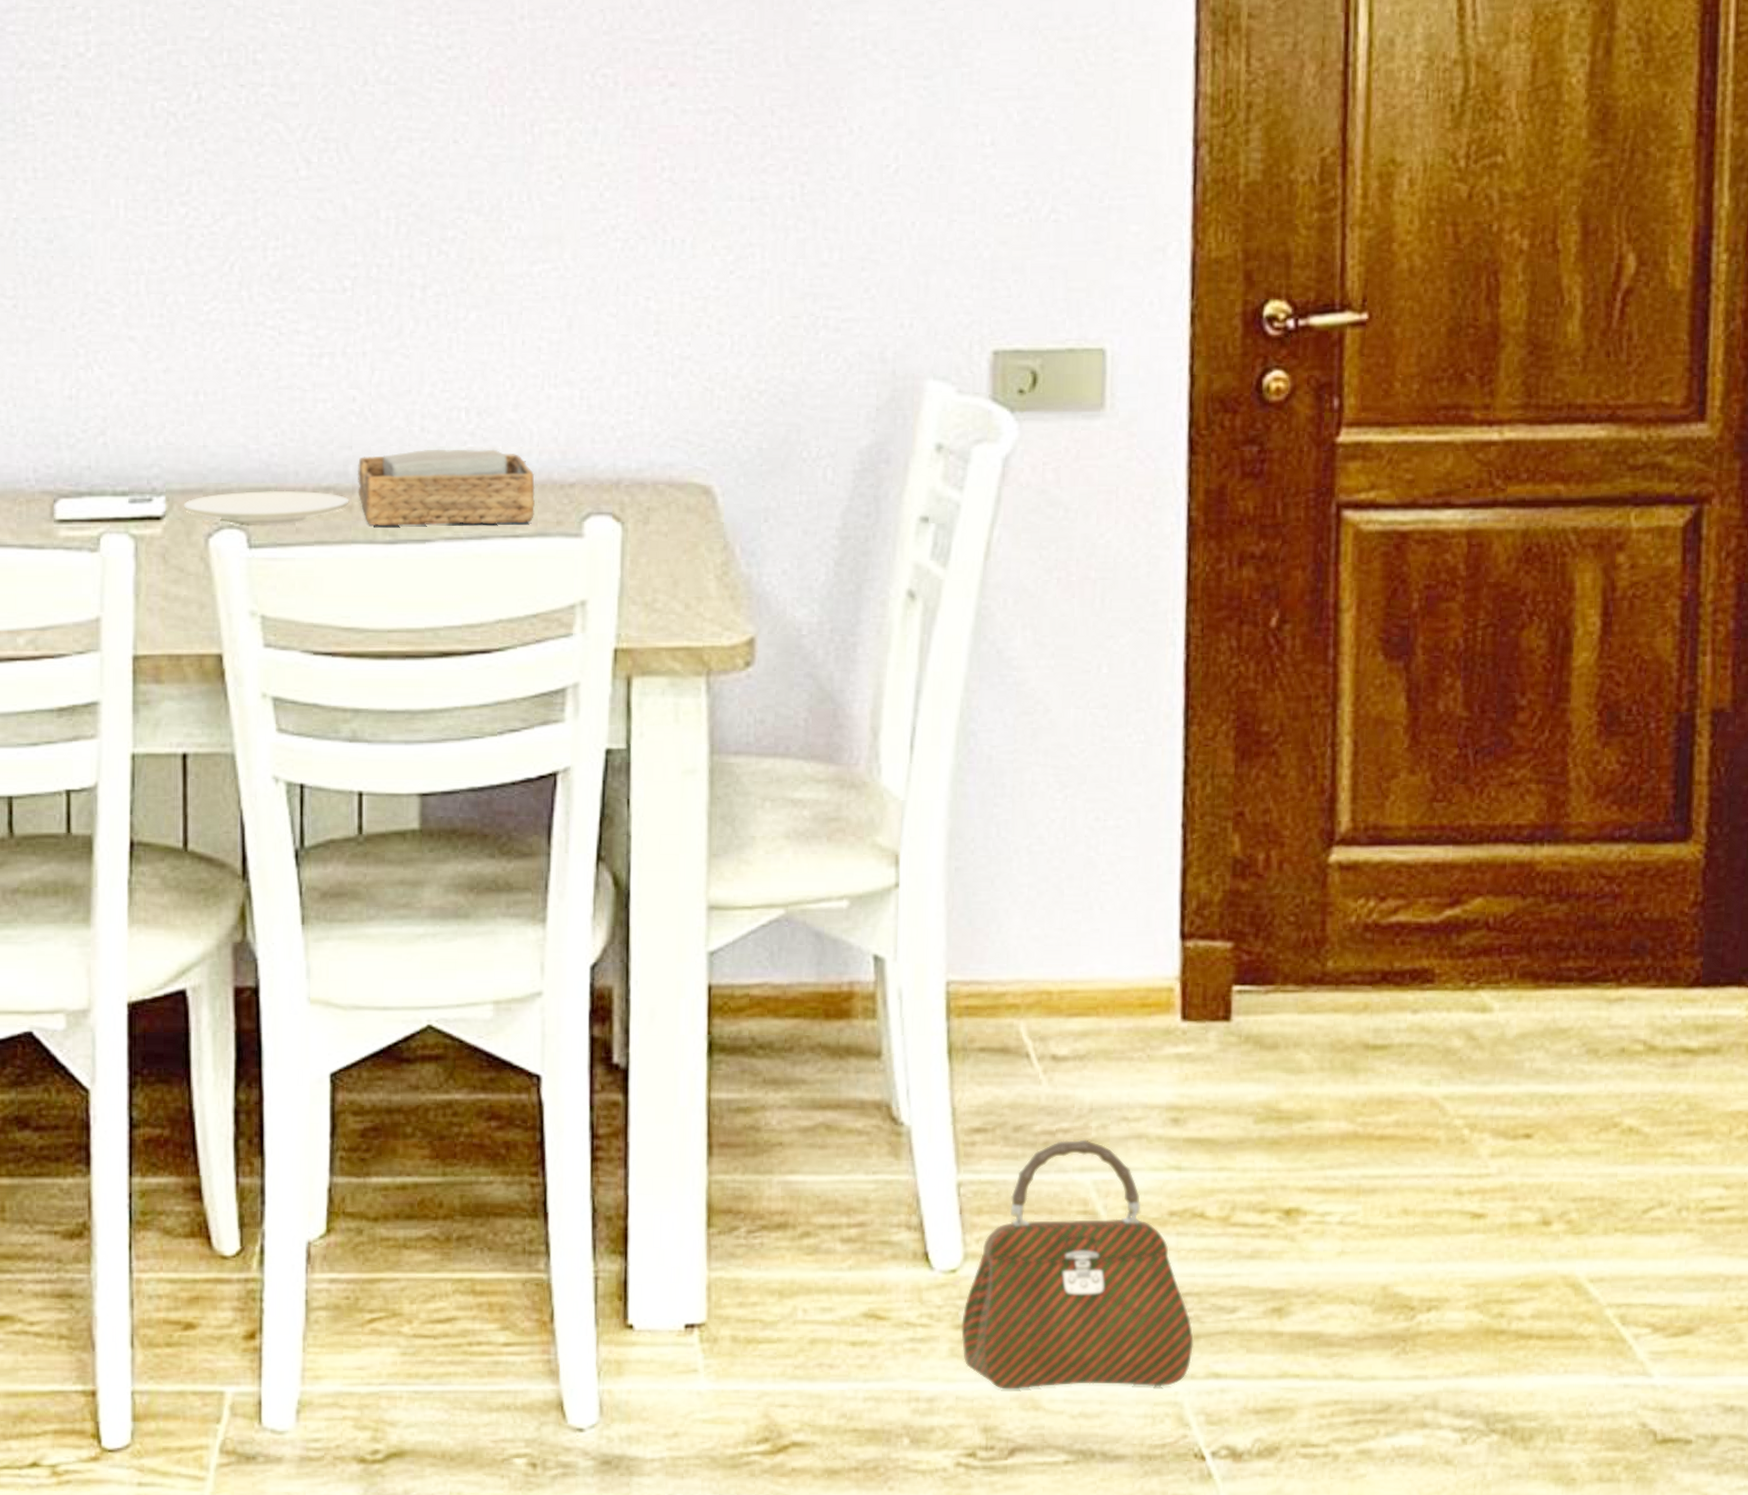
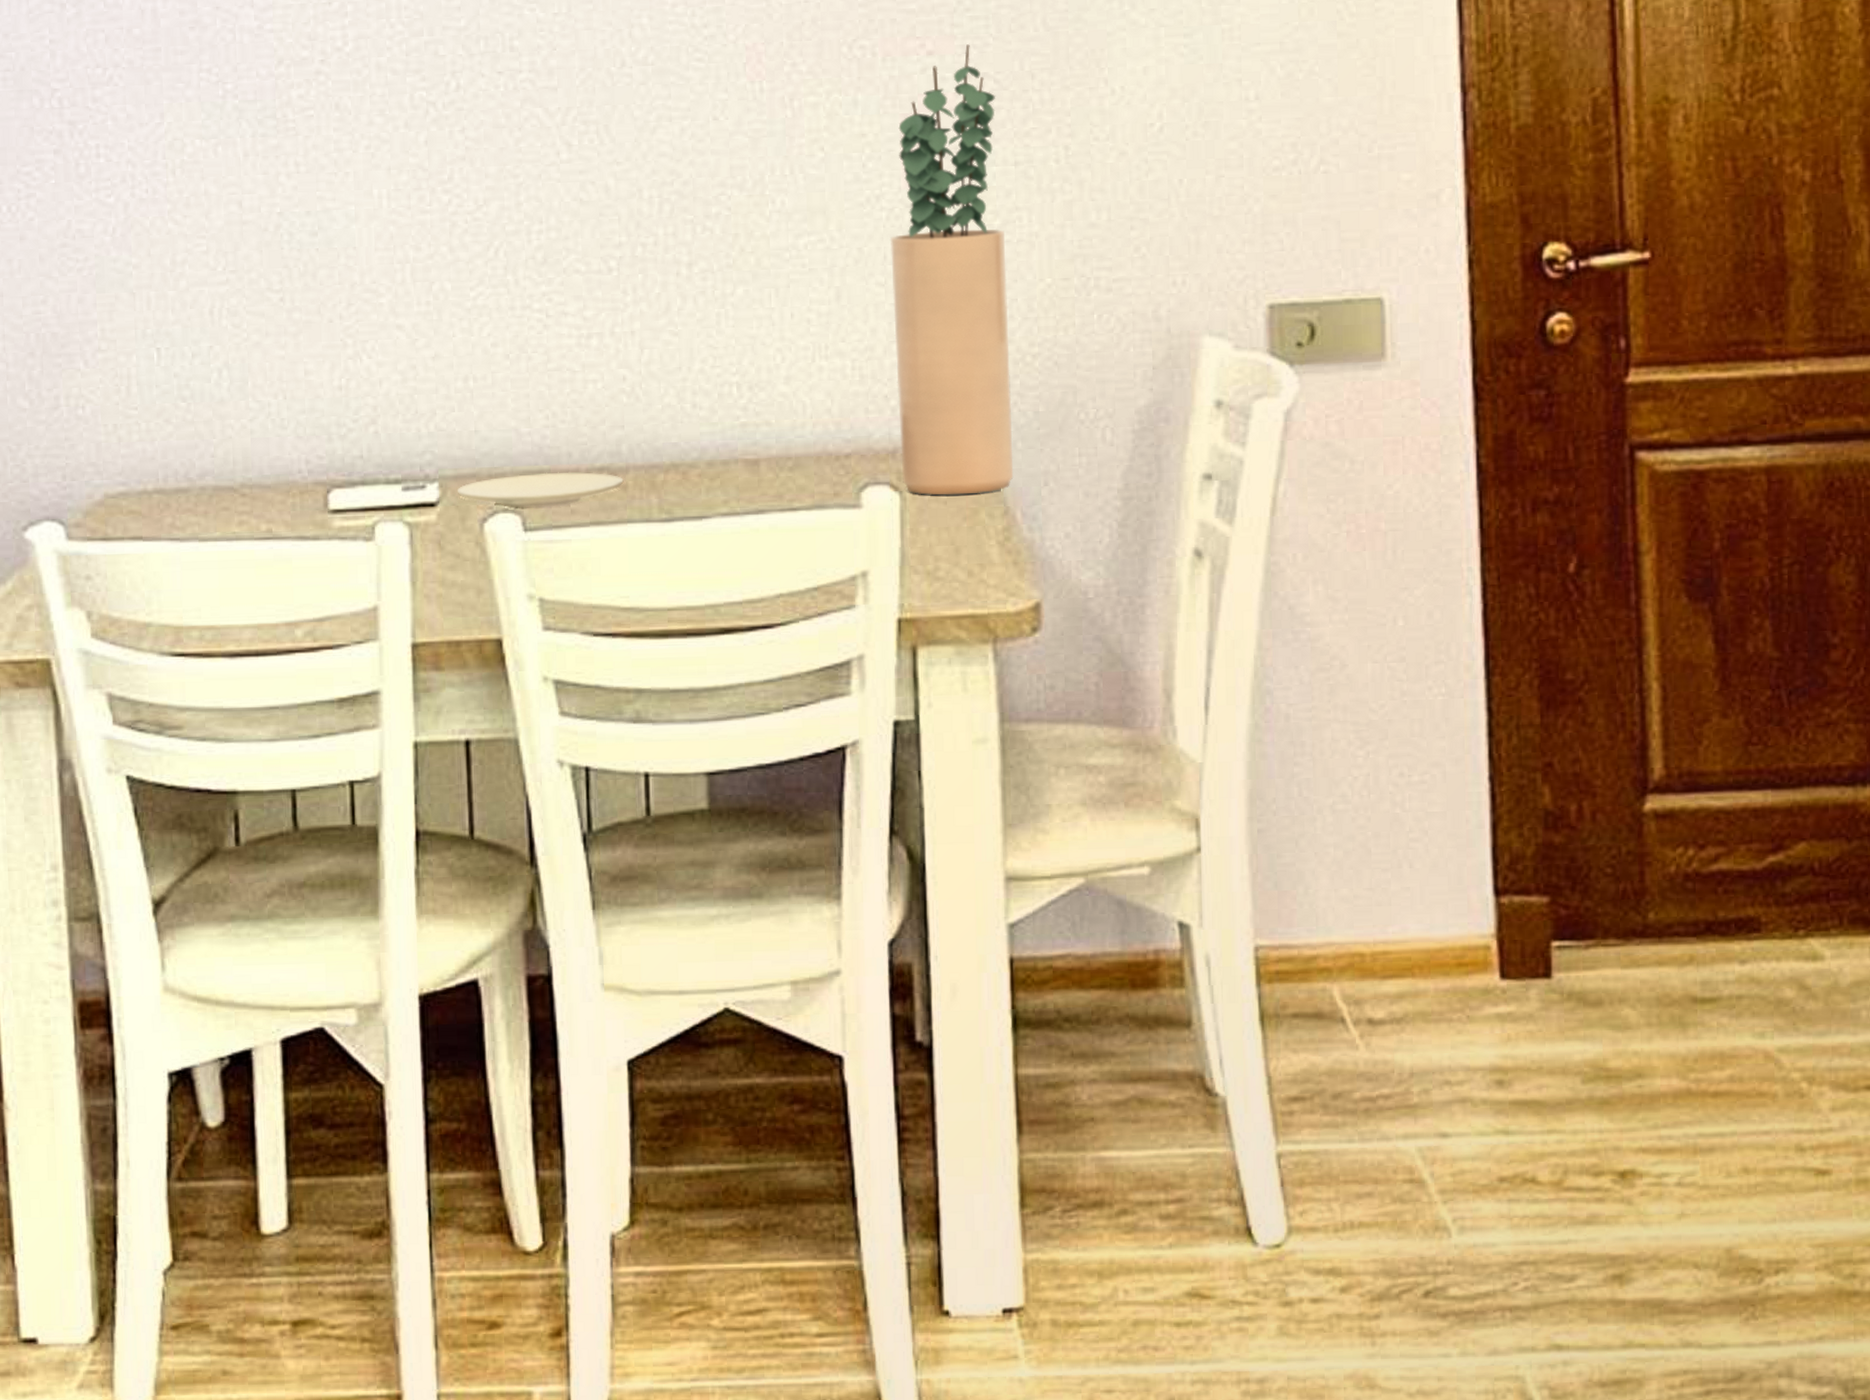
napkin holder: present [357,449,535,527] -> none [630,423,811,505]
vase: none [623,77,737,528] -> present [889,44,1014,496]
handbag: present [961,1139,1194,1390] -> none [1289,1105,1532,1368]

